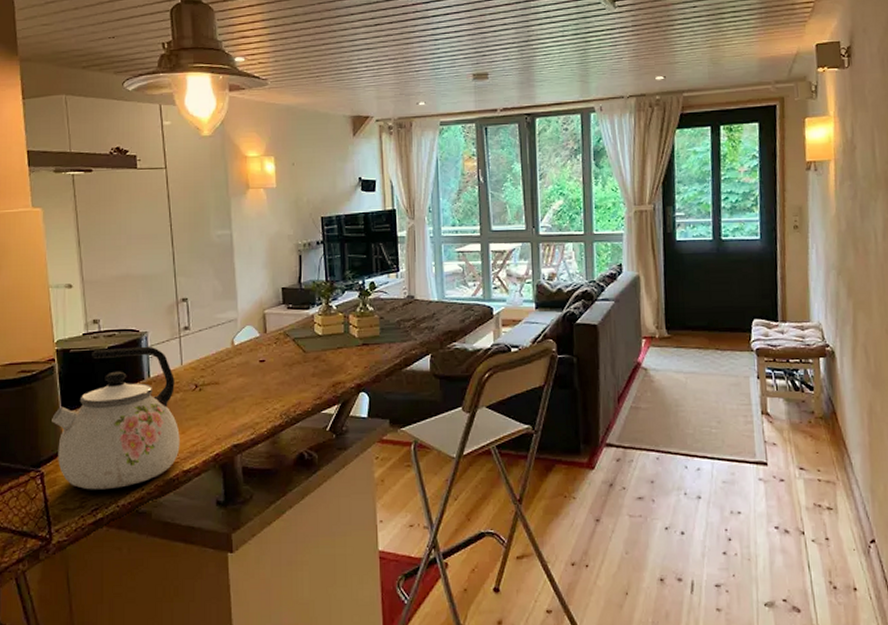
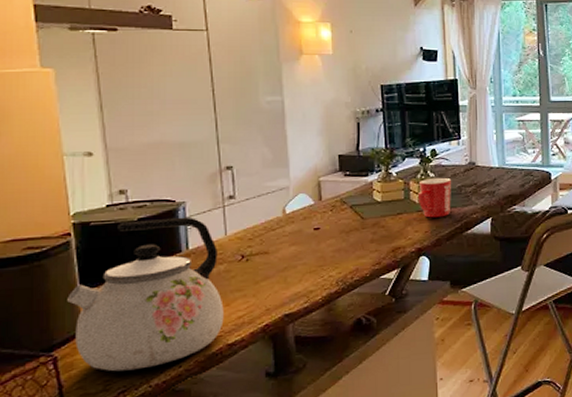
mug: none [357,311,391,353] -> present [417,177,452,218]

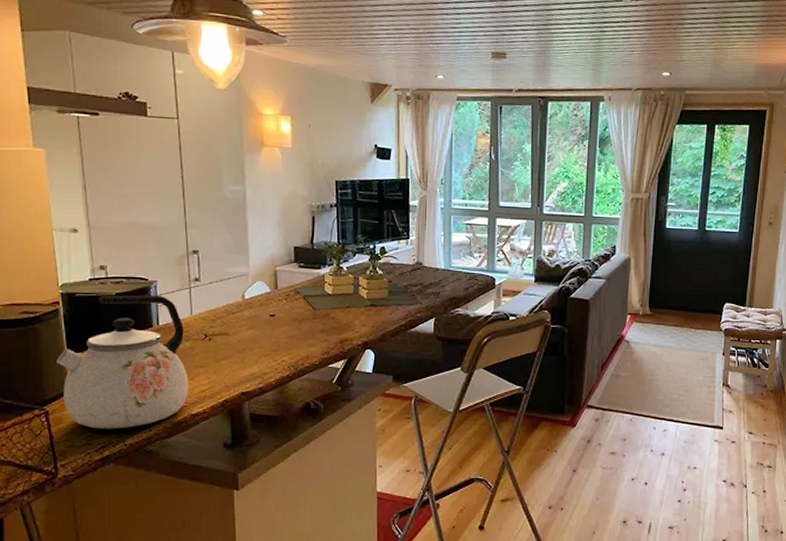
mug: present [417,177,452,218] -> none [366,275,399,314]

